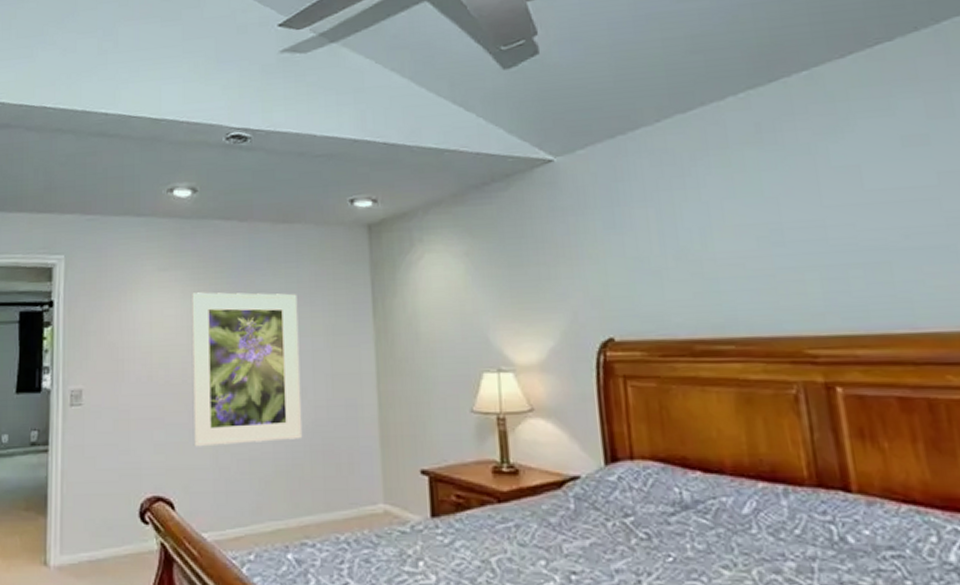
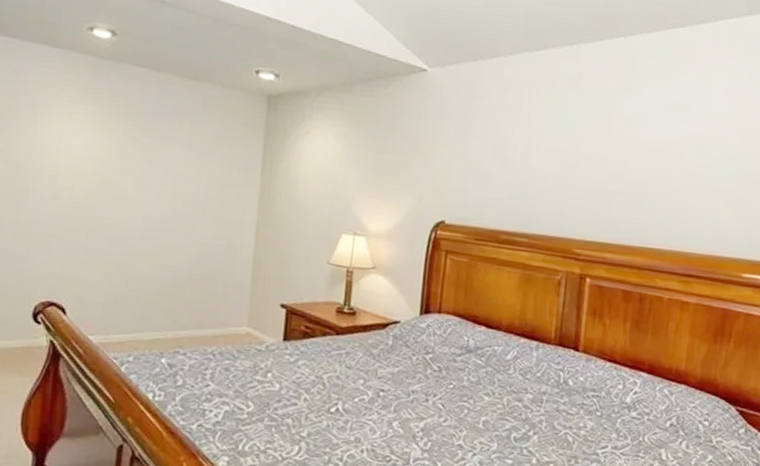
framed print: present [190,292,303,447] -> none [88,128,198,268]

